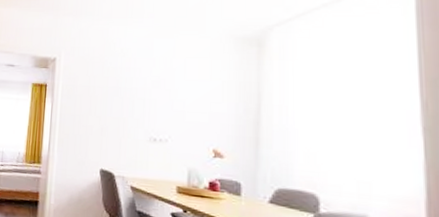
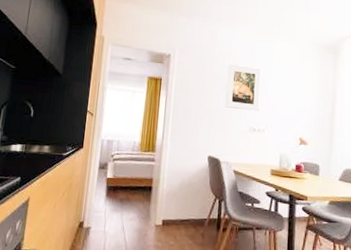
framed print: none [119,64,162,118] -> present [225,63,261,111]

